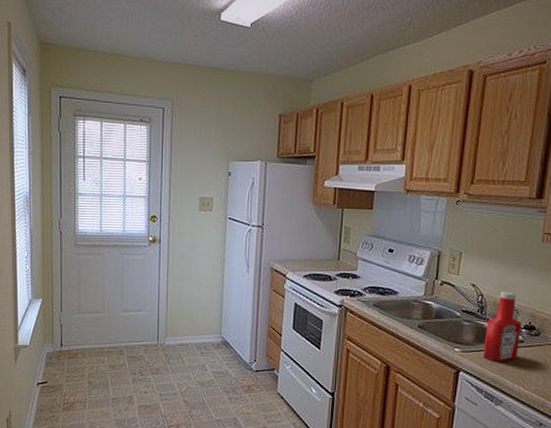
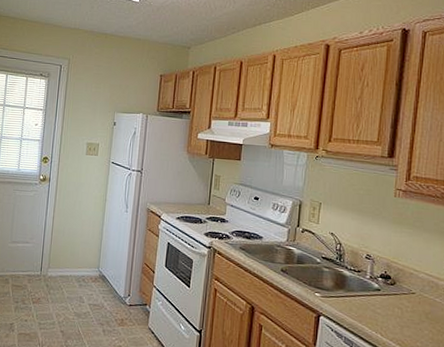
ketchup bottle: present [483,292,522,362] -> none [342,241,378,309]

